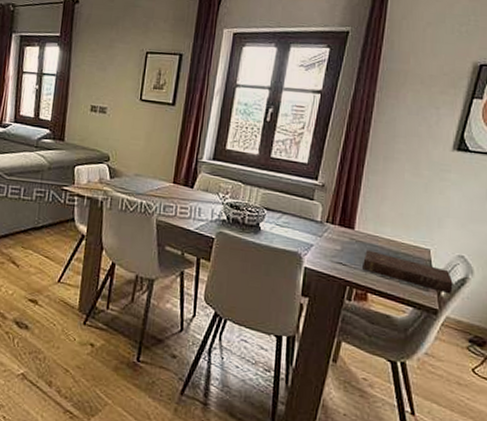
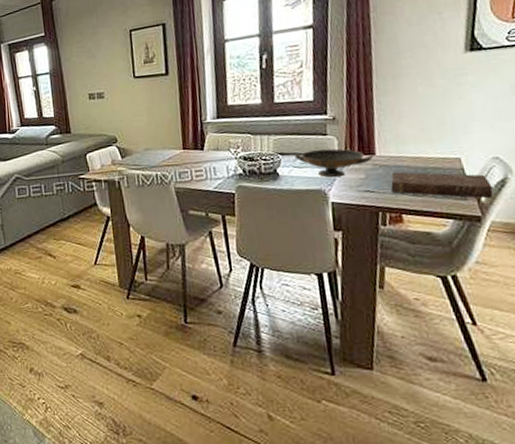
decorative bowl: none [279,211,353,244] -> present [294,148,374,178]

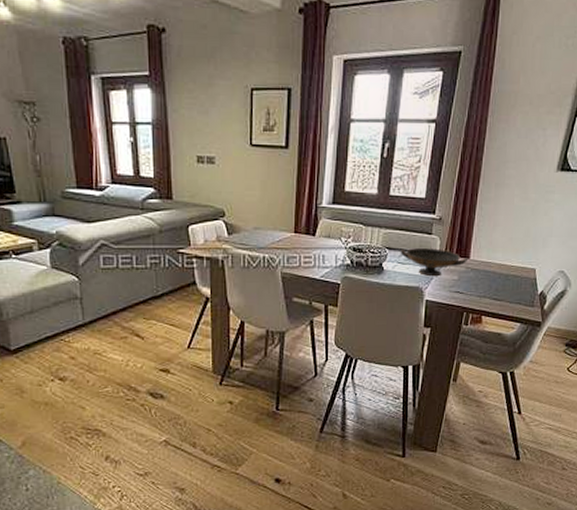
book: present [391,171,493,199] -> none [477,276,554,307]

